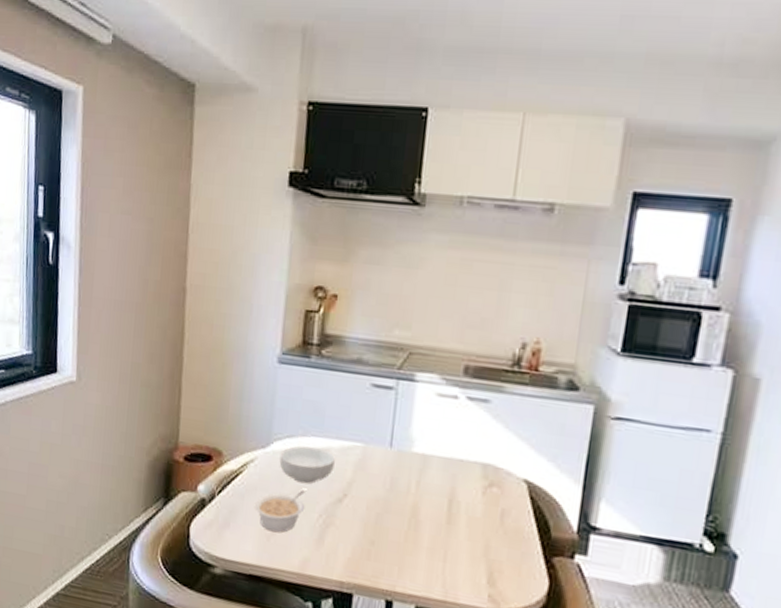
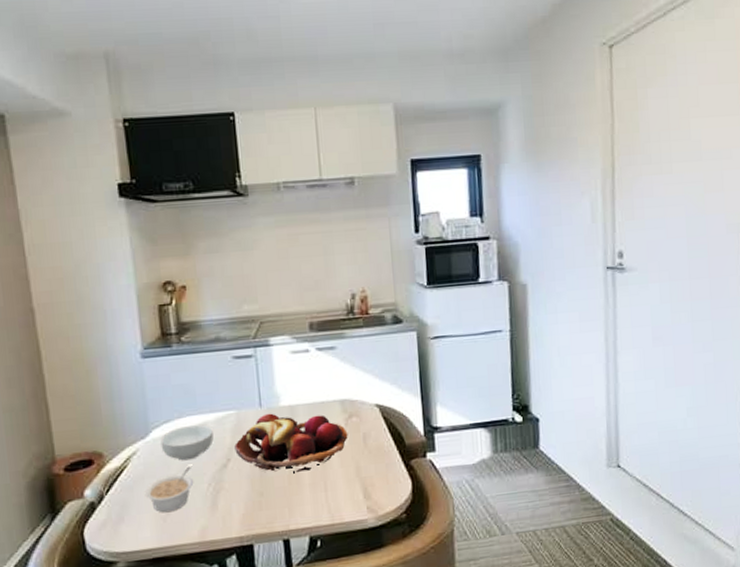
fruit basket: none [354,456,484,533] -> present [234,413,348,472]

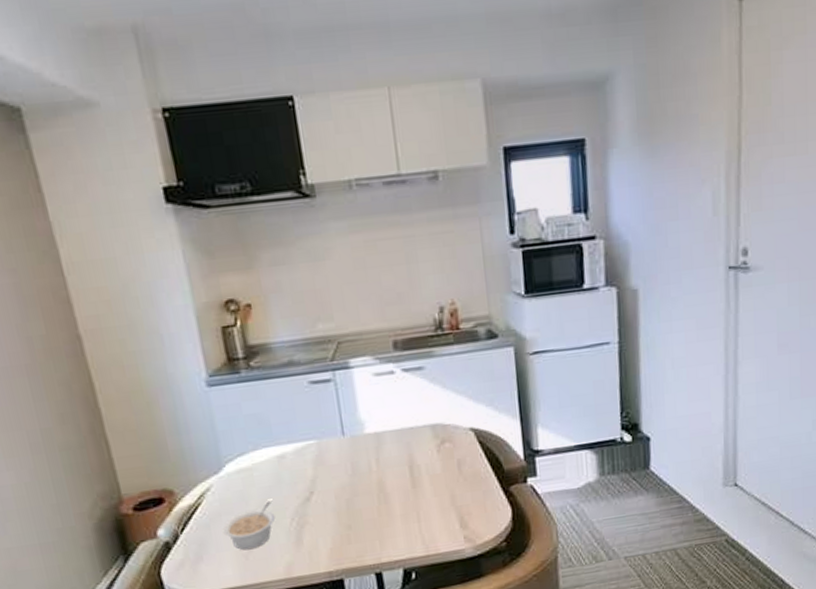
cereal bowl: present [160,424,214,461] -> none [235,456,294,496]
fruit basket: present [234,413,348,472] -> none [317,441,441,504]

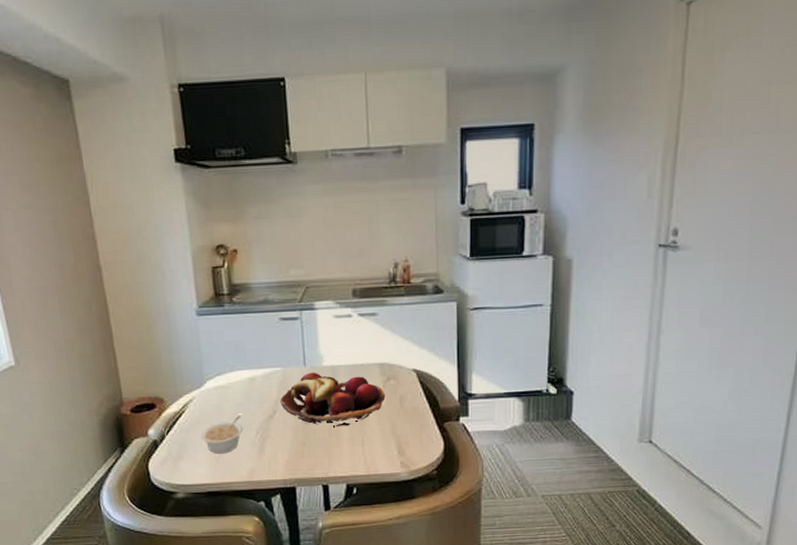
fruit basket: none [317,441,441,504] -> present [280,372,386,427]

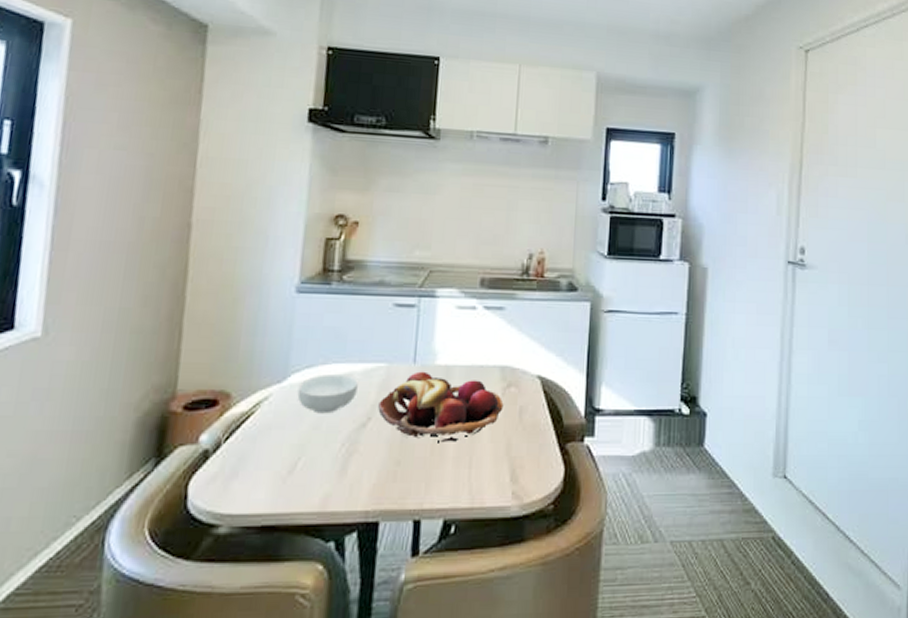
legume: present [200,415,244,454] -> none [268,420,326,472]
cereal bowl: none [214,379,261,410] -> present [297,374,358,414]

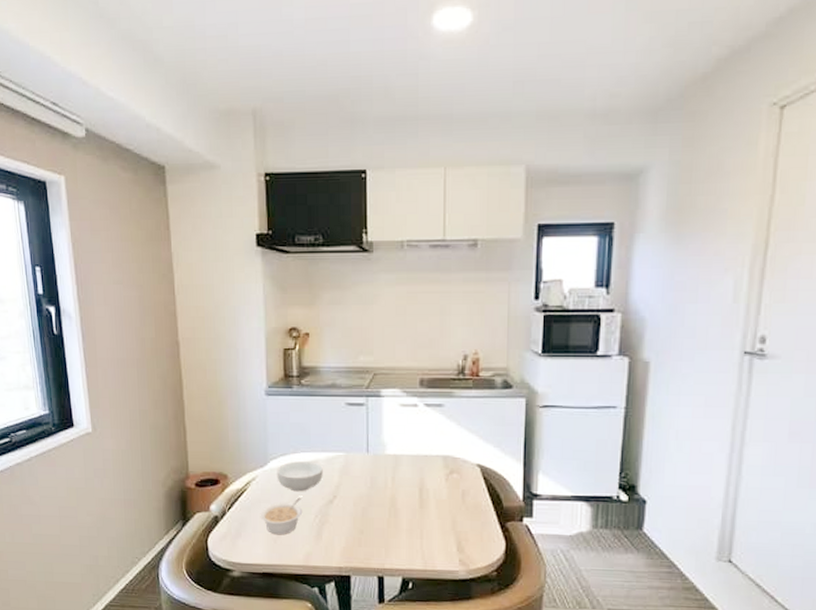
legume: none [268,420,326,472] -> present [260,497,303,535]
fruit basket: present [378,371,504,442] -> none [341,459,448,517]

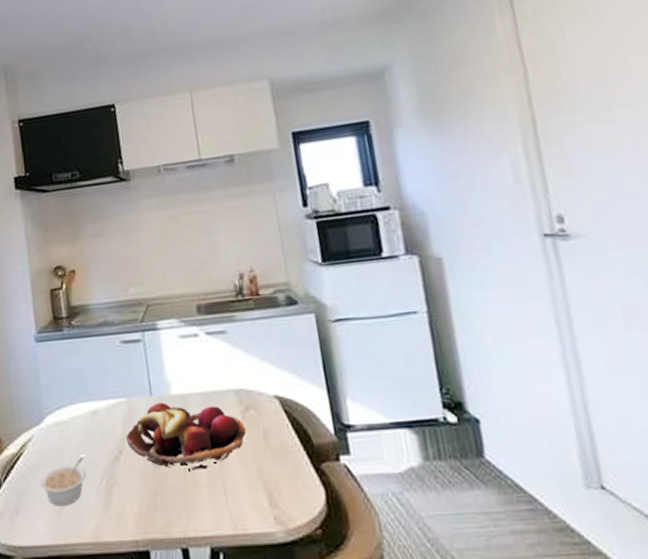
cereal bowl: present [277,461,323,492] -> none [54,412,105,451]
fruit basket: none [341,459,448,517] -> present [126,402,247,470]

